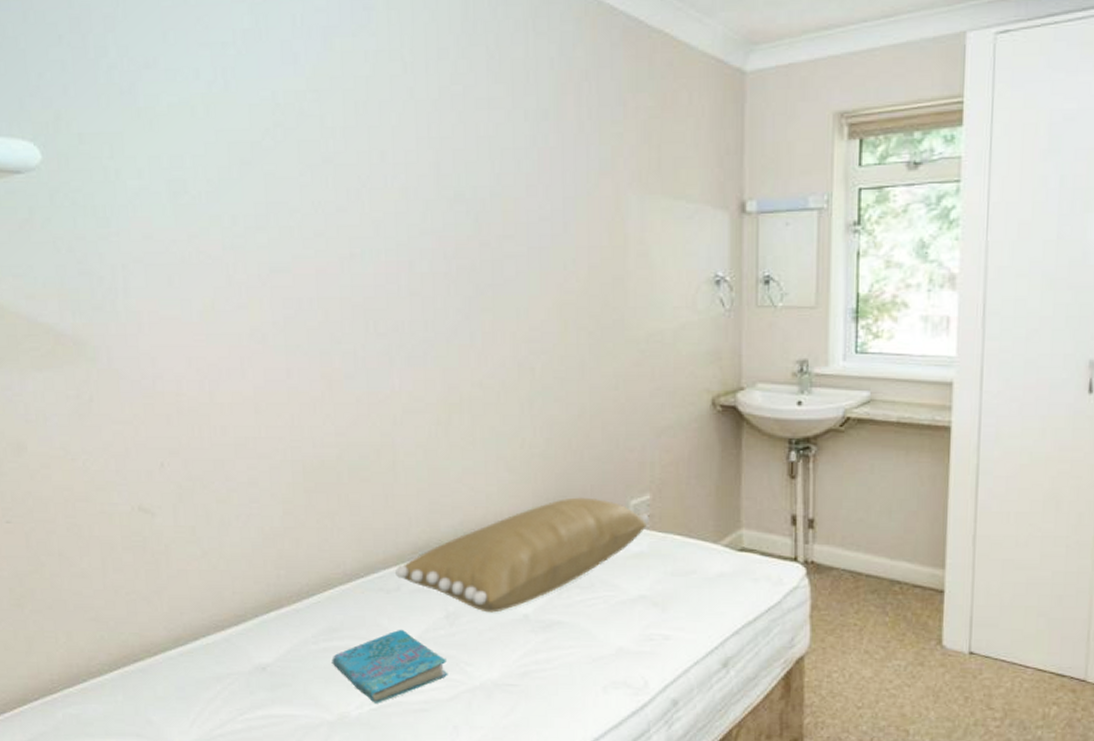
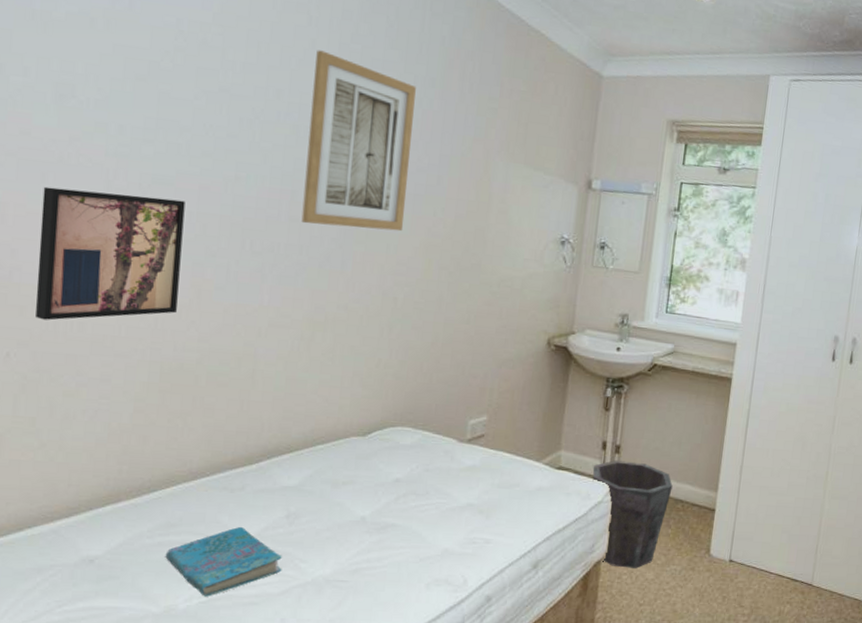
wall art: none [171,287,311,427] -> present [35,186,185,321]
pillow: present [395,497,650,613] -> none [242,414,484,514]
wall art: none [416,99,532,296] -> present [301,50,416,232]
waste bin: none [782,537,886,665] -> present [592,460,673,568]

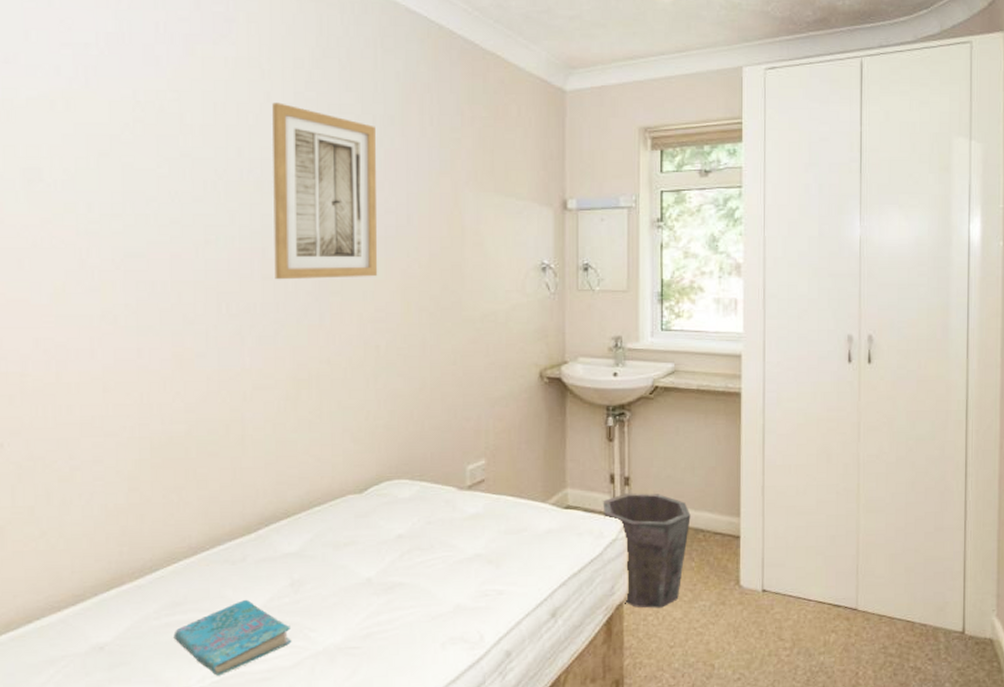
wall art: present [35,186,185,321] -> none [20,271,161,407]

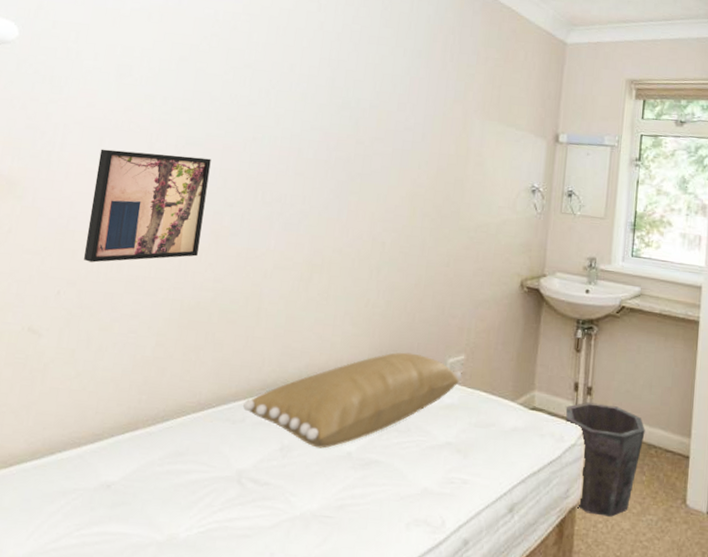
wall art: none [20,271,161,407] -> present [84,149,211,263]
cover: present [173,600,292,676] -> none [172,458,274,527]
pillow: none [241,464,485,578] -> present [243,352,462,449]
wall art: present [272,102,378,280] -> none [305,30,405,183]

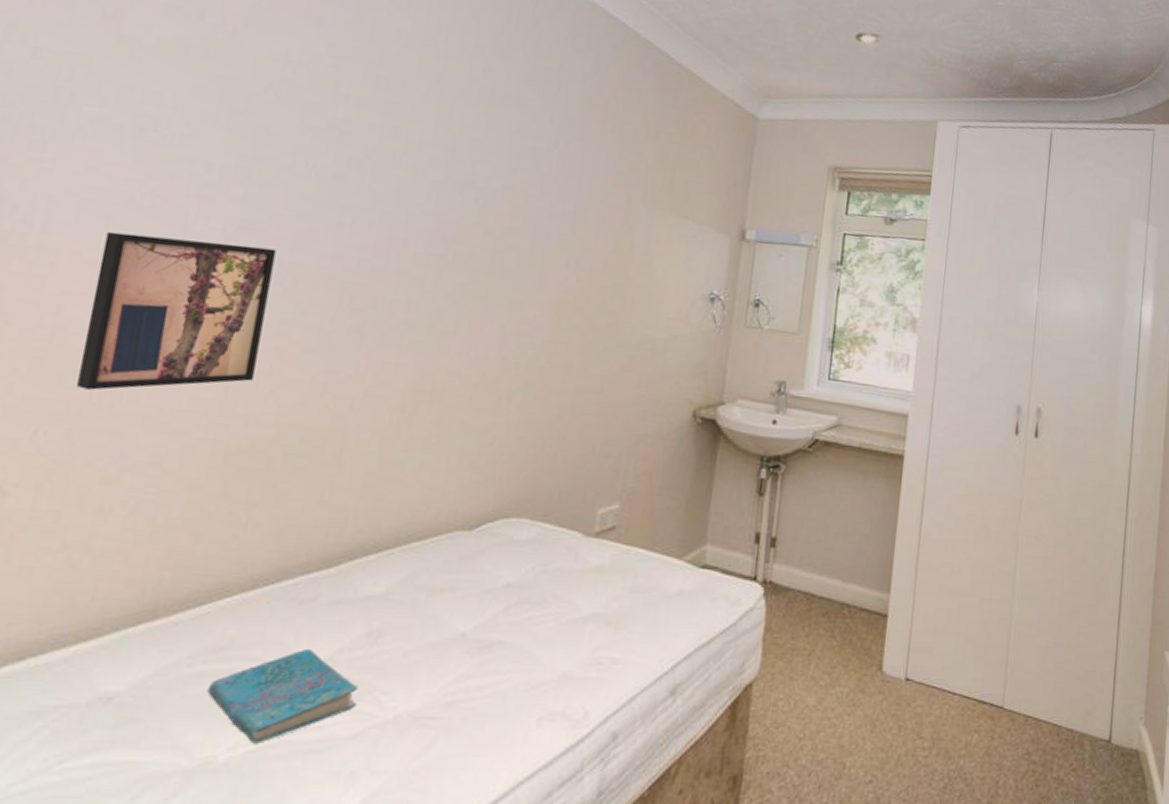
cover: none [172,458,274,527] -> present [207,650,358,744]
pillow: present [243,352,462,449] -> none [315,502,616,630]
waste bin: present [565,402,645,517] -> none [743,556,838,692]

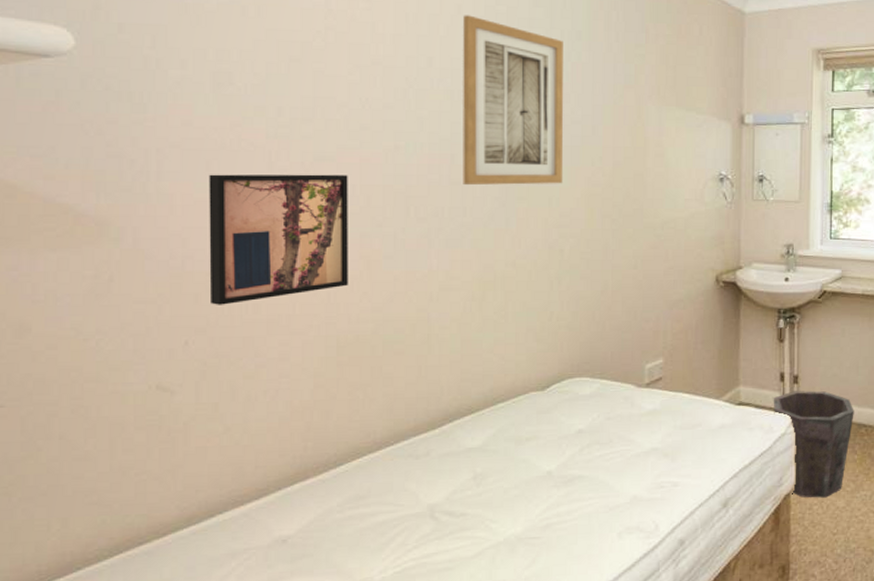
cover: present [207,650,358,744] -> none [357,493,473,566]
wall art: none [412,85,552,286] -> present [463,15,563,186]
waste bin: none [743,556,838,692] -> present [773,390,854,498]

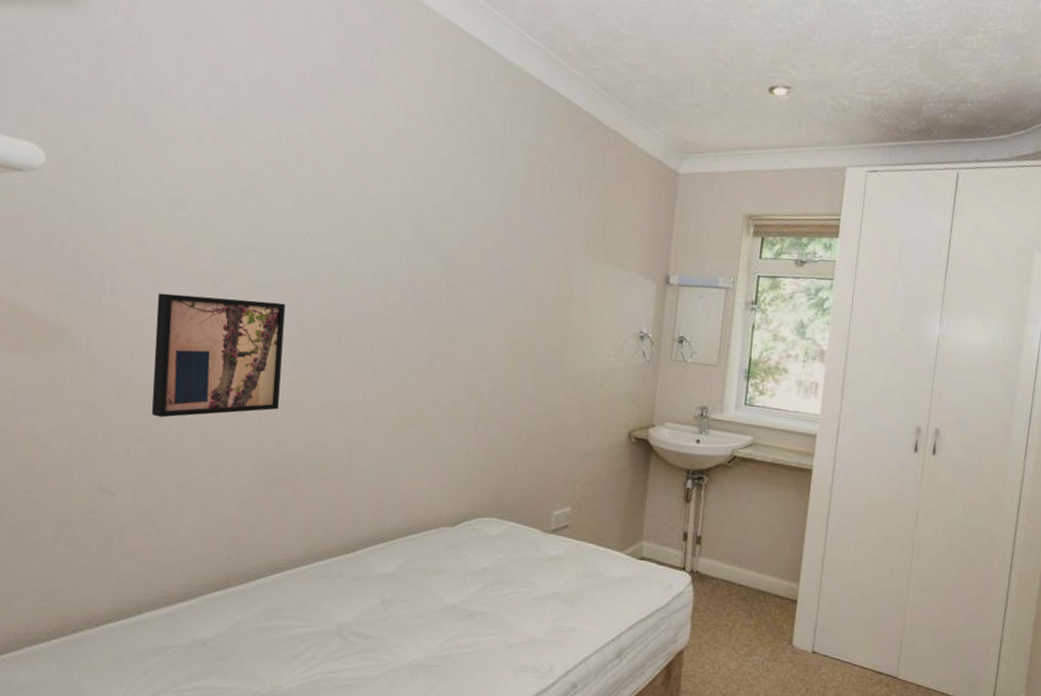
wall art: present [463,15,563,186] -> none [392,157,499,329]
waste bin: present [773,390,854,498] -> none [674,551,754,658]

